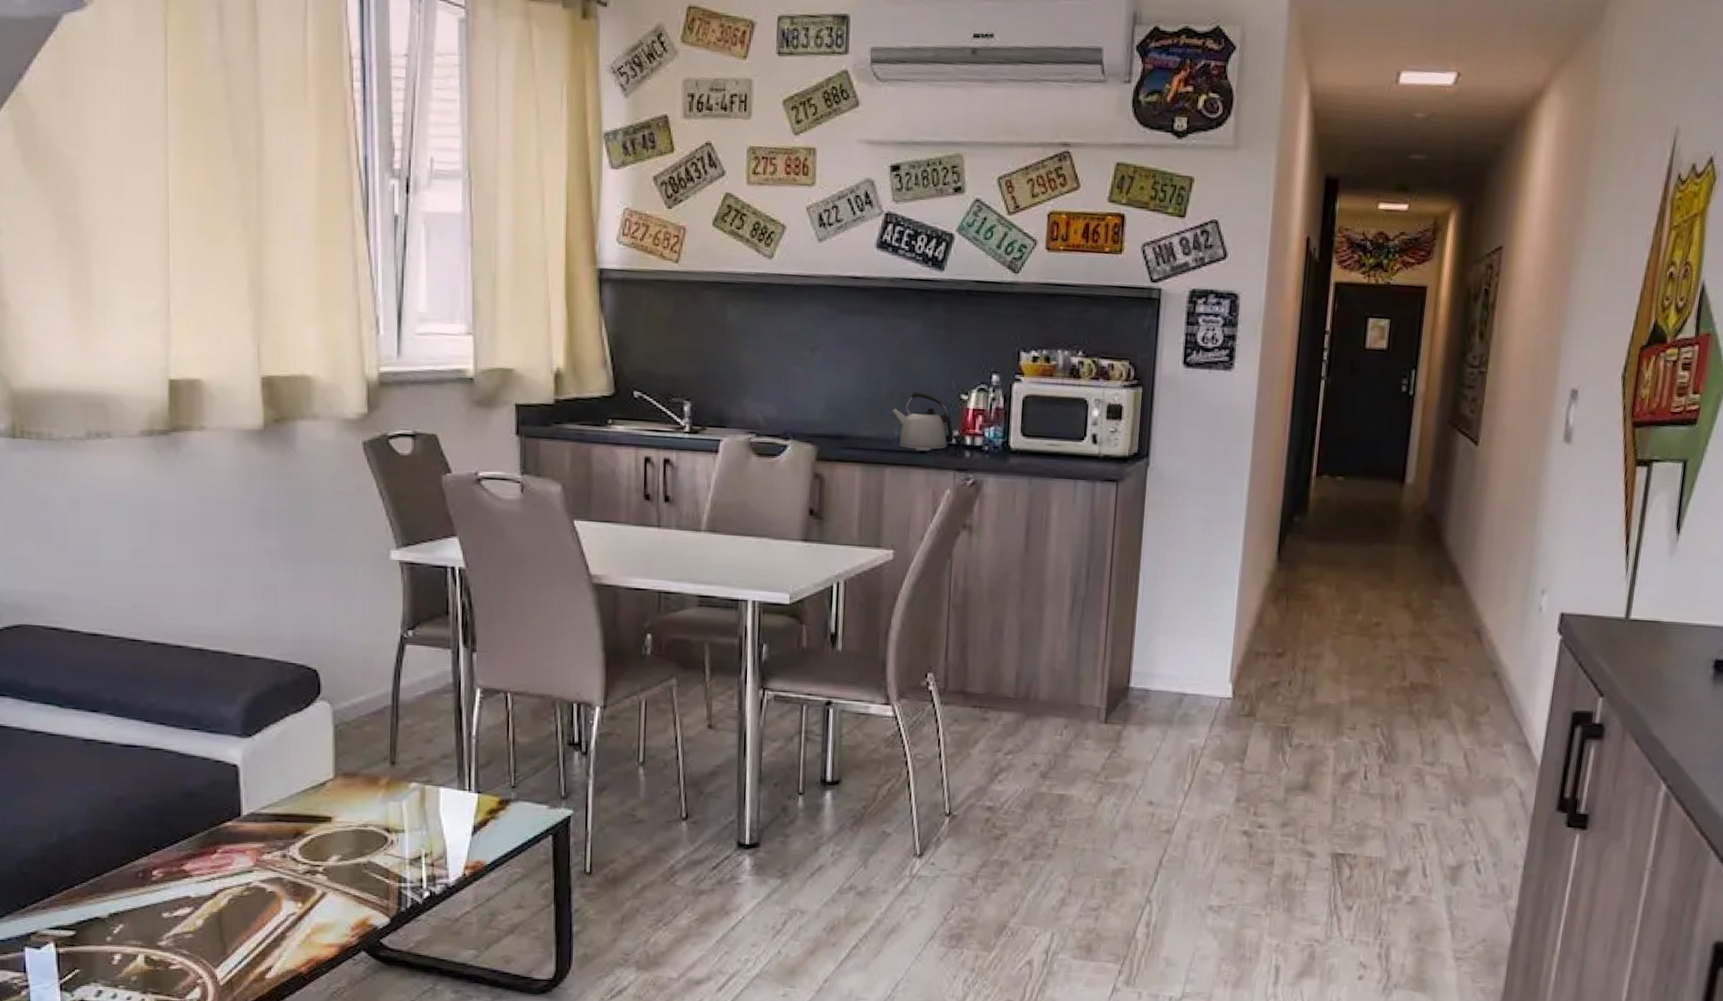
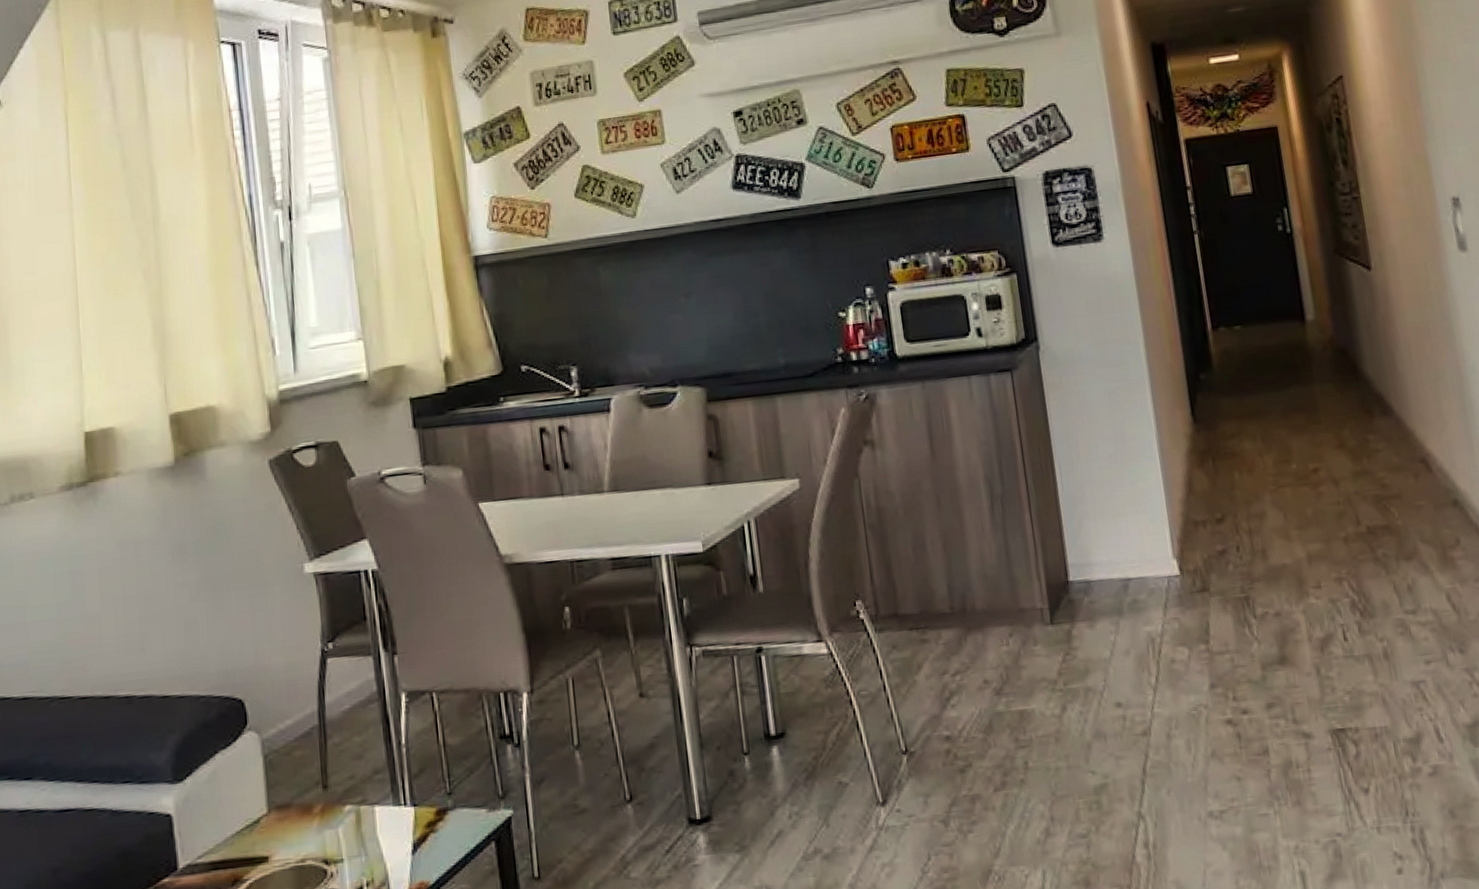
kettle: present [891,392,954,452] -> none [772,317,839,376]

